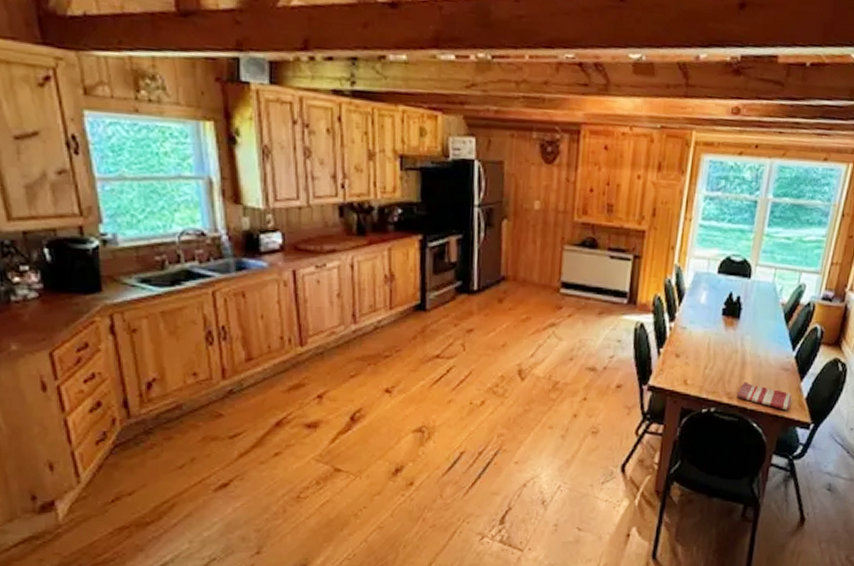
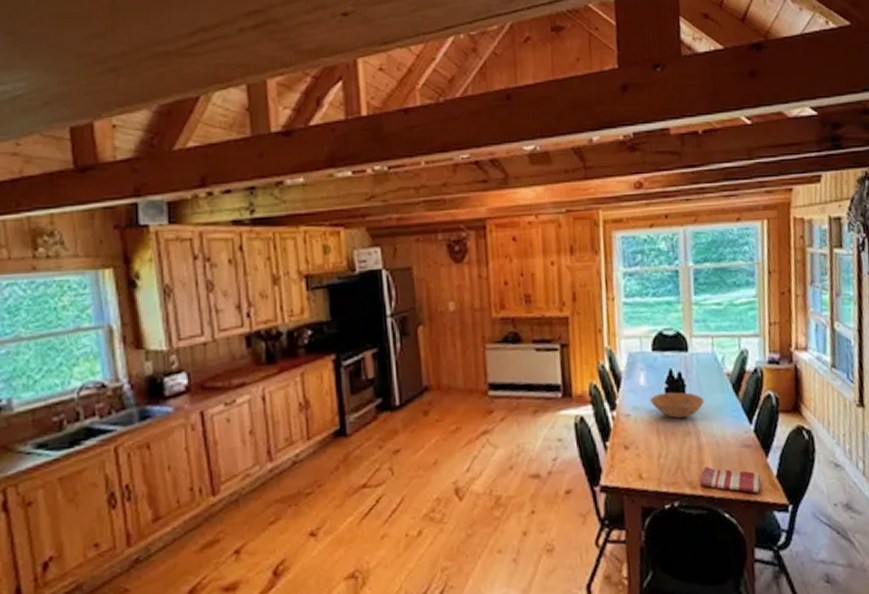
bowl: none [707,312,756,338] -> present [650,392,704,419]

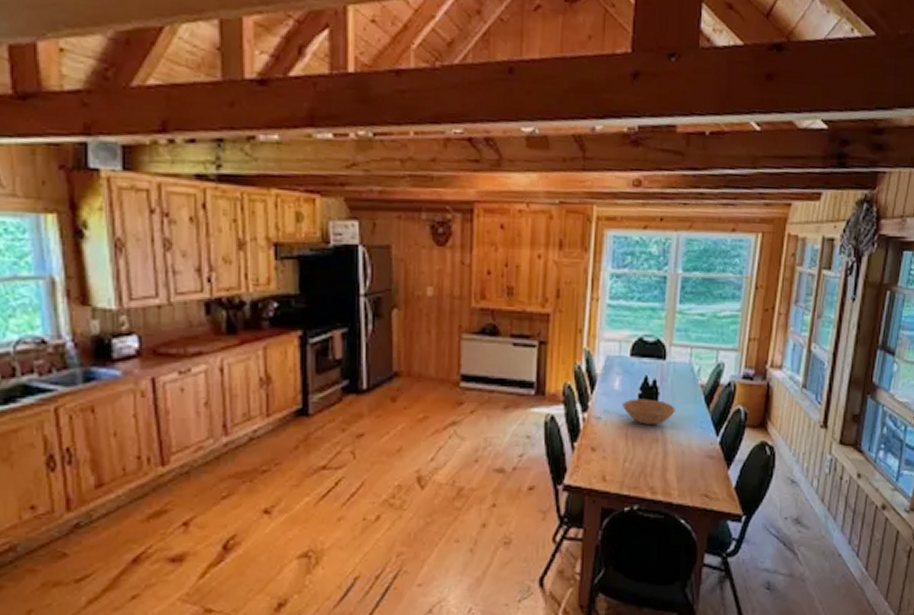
dish towel: present [699,466,762,494] -> none [660,473,720,503]

